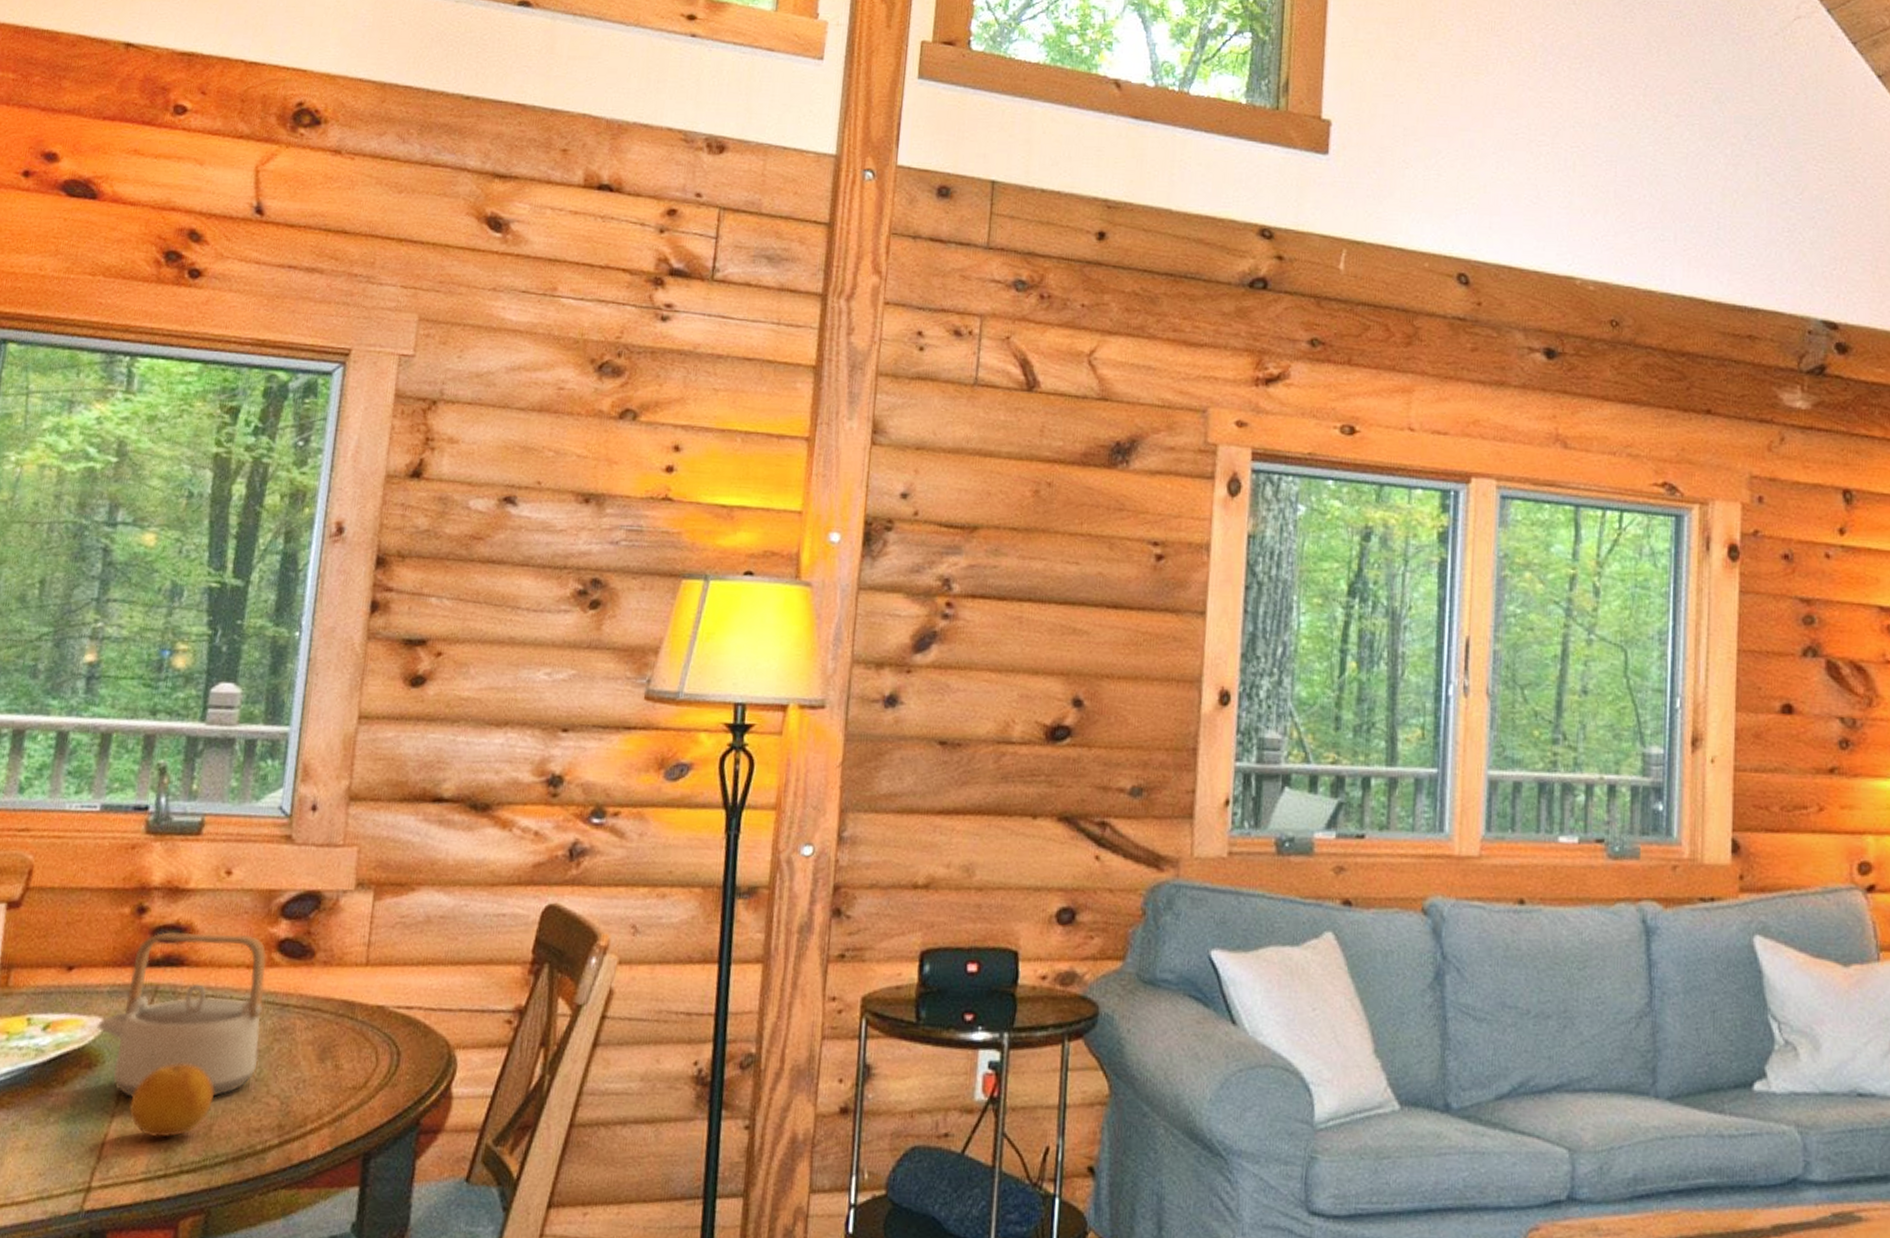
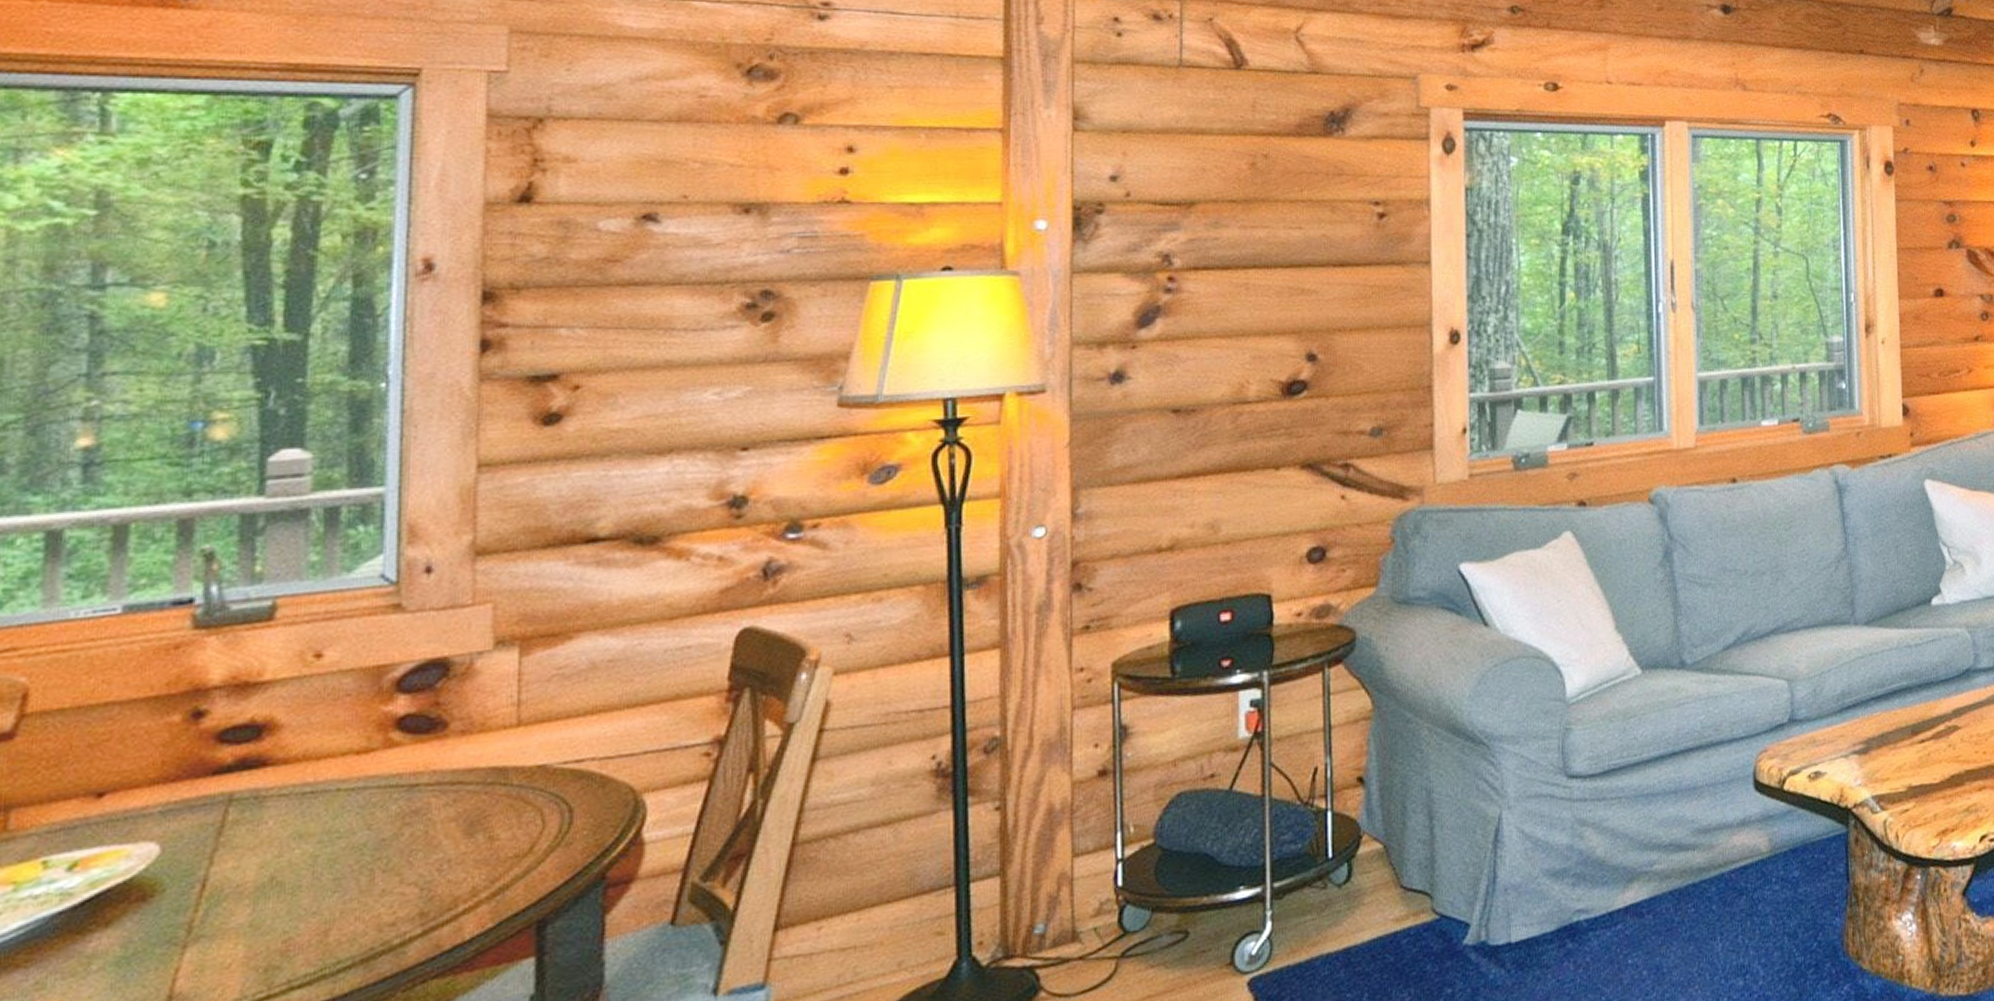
teapot: present [97,931,267,1098] -> none [149,718,385,923]
fruit: present [129,1064,214,1138] -> none [206,871,328,960]

